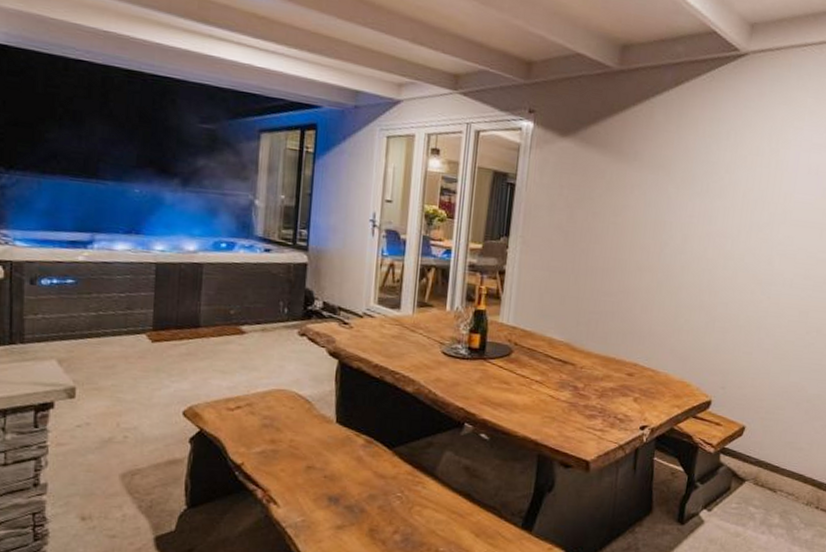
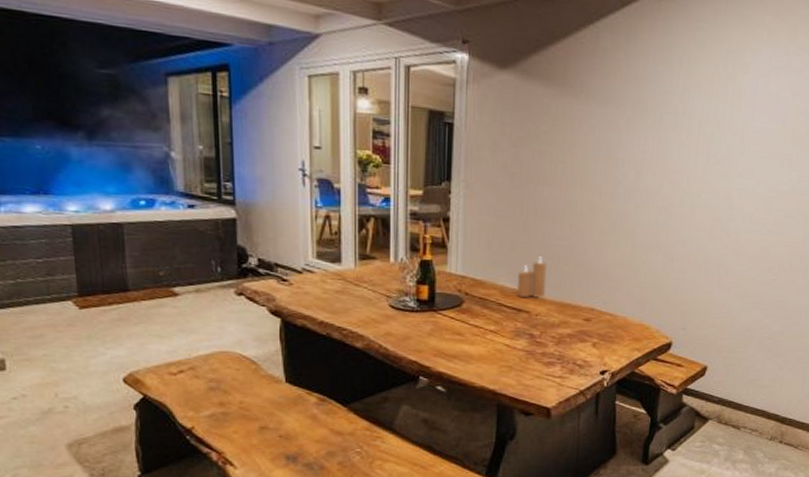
candle: none [564,311,595,351] -> present [517,257,548,298]

